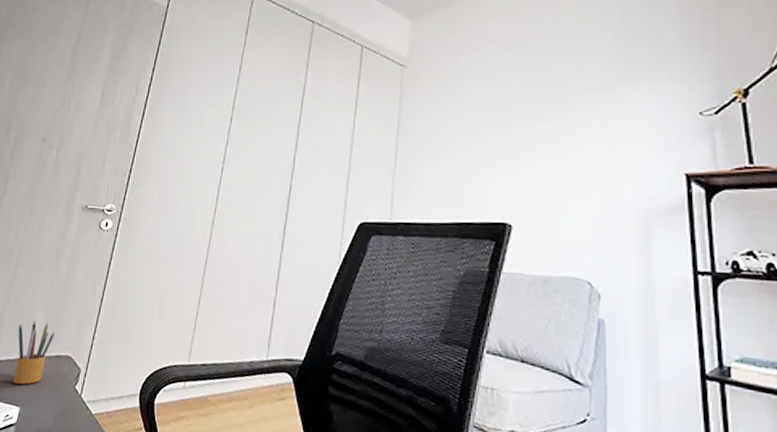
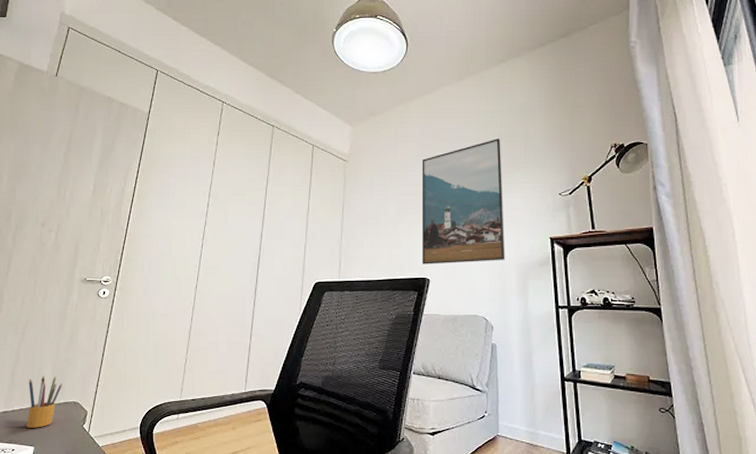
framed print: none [502,37,620,206] -> present [421,138,506,265]

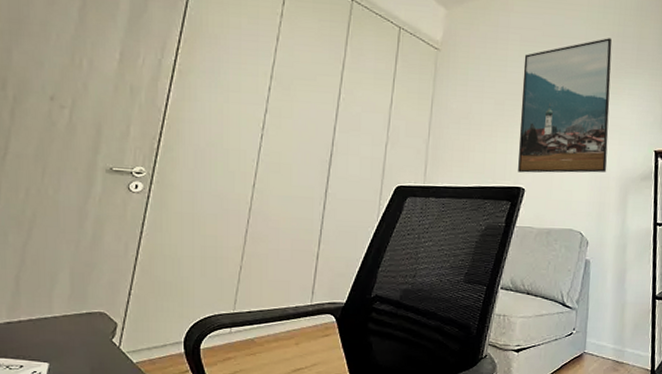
pencil box: present [26,375,62,428] -> none [38,281,84,342]

